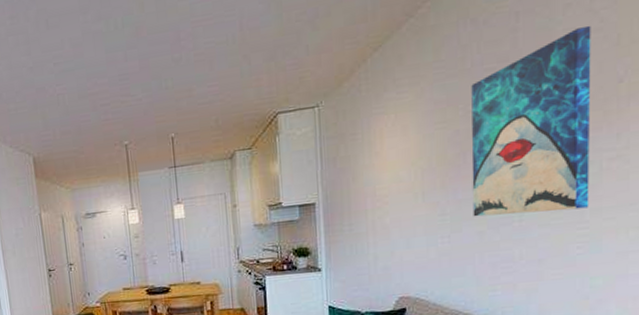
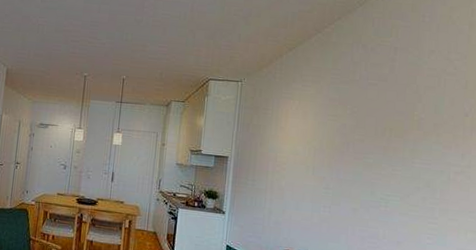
wall art: present [471,25,591,217] -> none [350,69,448,208]

